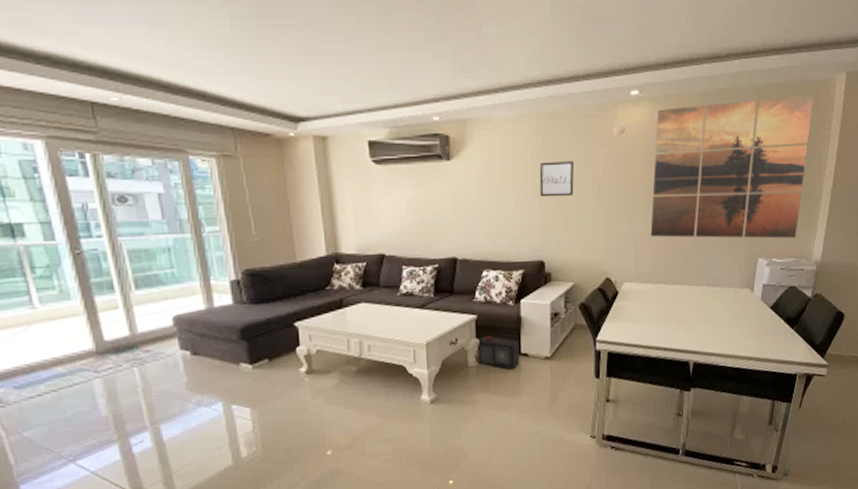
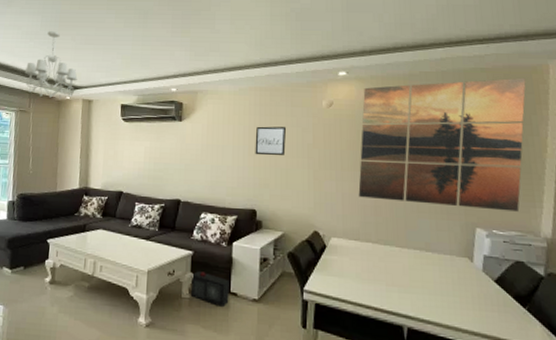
chandelier: none [218,33,301,135] -> present [24,31,78,98]

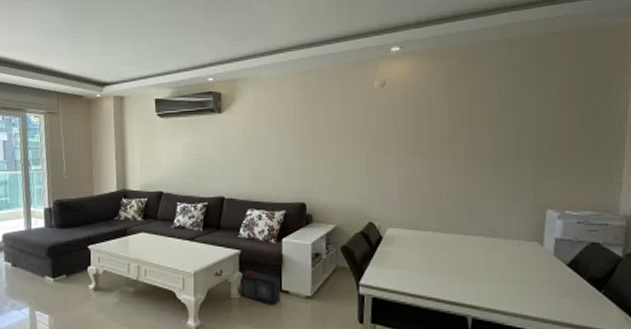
chandelier: present [24,31,78,98] -> none [50,24,107,97]
wall art: present [255,126,287,156] -> none [301,112,336,145]
wall art: present [358,77,526,212] -> none [416,40,605,189]

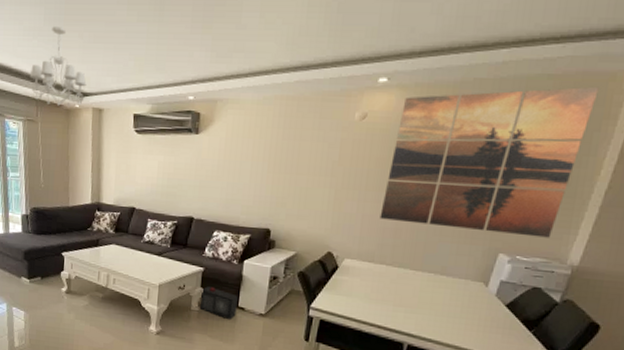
chandelier: none [50,24,107,97] -> present [29,26,87,107]
wall art: none [416,40,605,189] -> present [379,86,599,238]

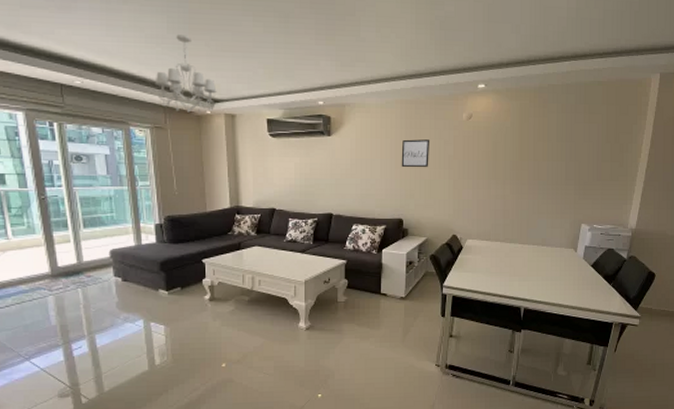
speaker: present [200,286,238,320] -> none [346,277,380,307]
wall art: none [274,140,312,173] -> present [401,139,430,168]
wall art: present [379,86,599,238] -> none [491,90,632,208]

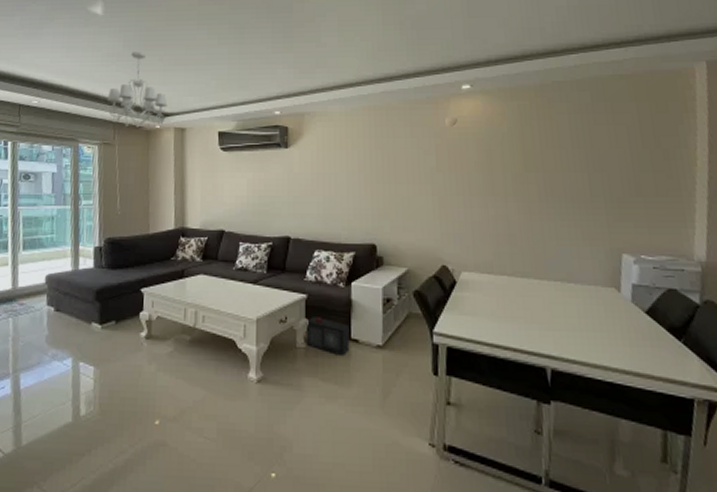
speaker: none [346,277,380,307] -> present [307,317,350,357]
wall art: present [401,139,430,168] -> none [371,150,407,183]

